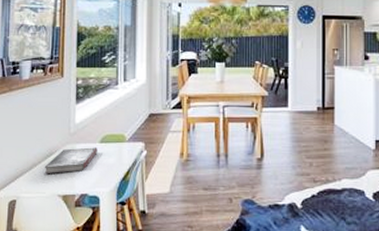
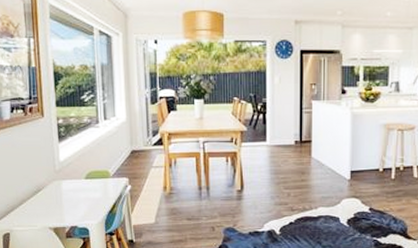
book: present [44,147,98,174] -> none [33,183,84,209]

